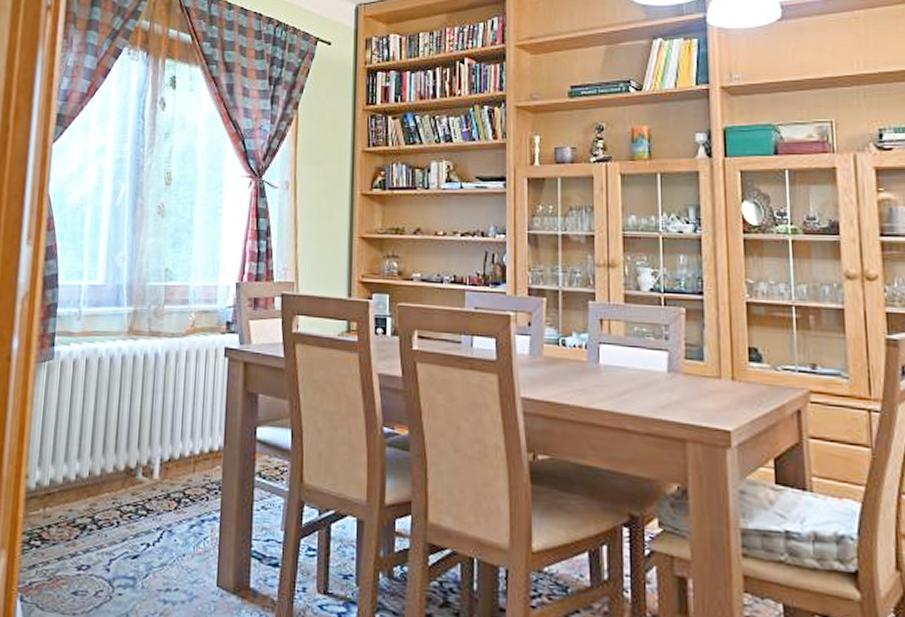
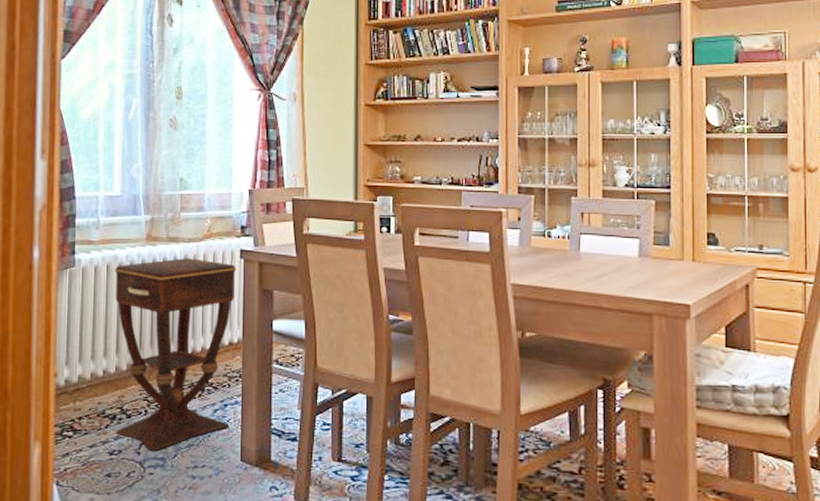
side table: none [84,354,220,569] -> present [114,258,236,451]

